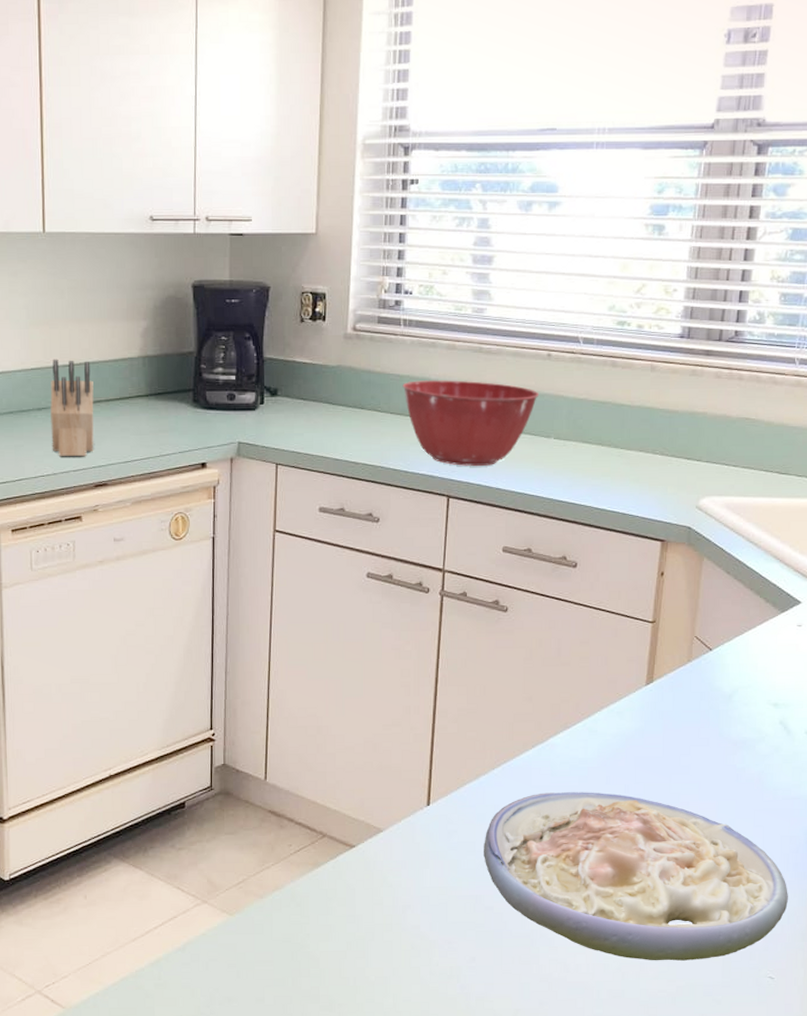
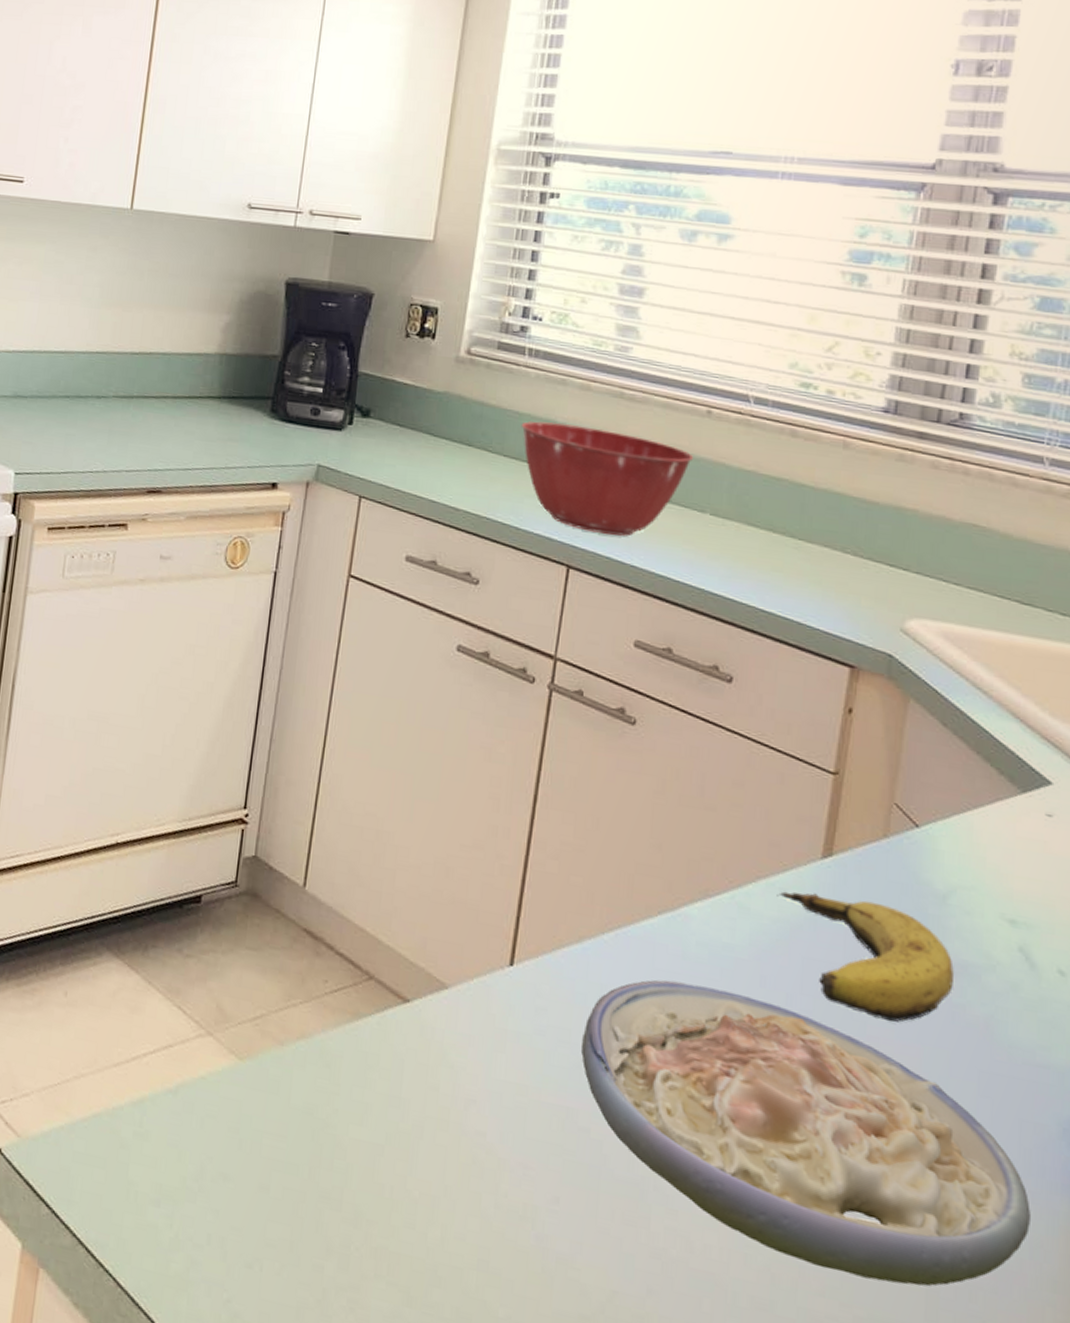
knife block: present [50,359,94,457] -> none [106,344,162,457]
banana: none [615,709,737,790] -> present [776,891,954,1022]

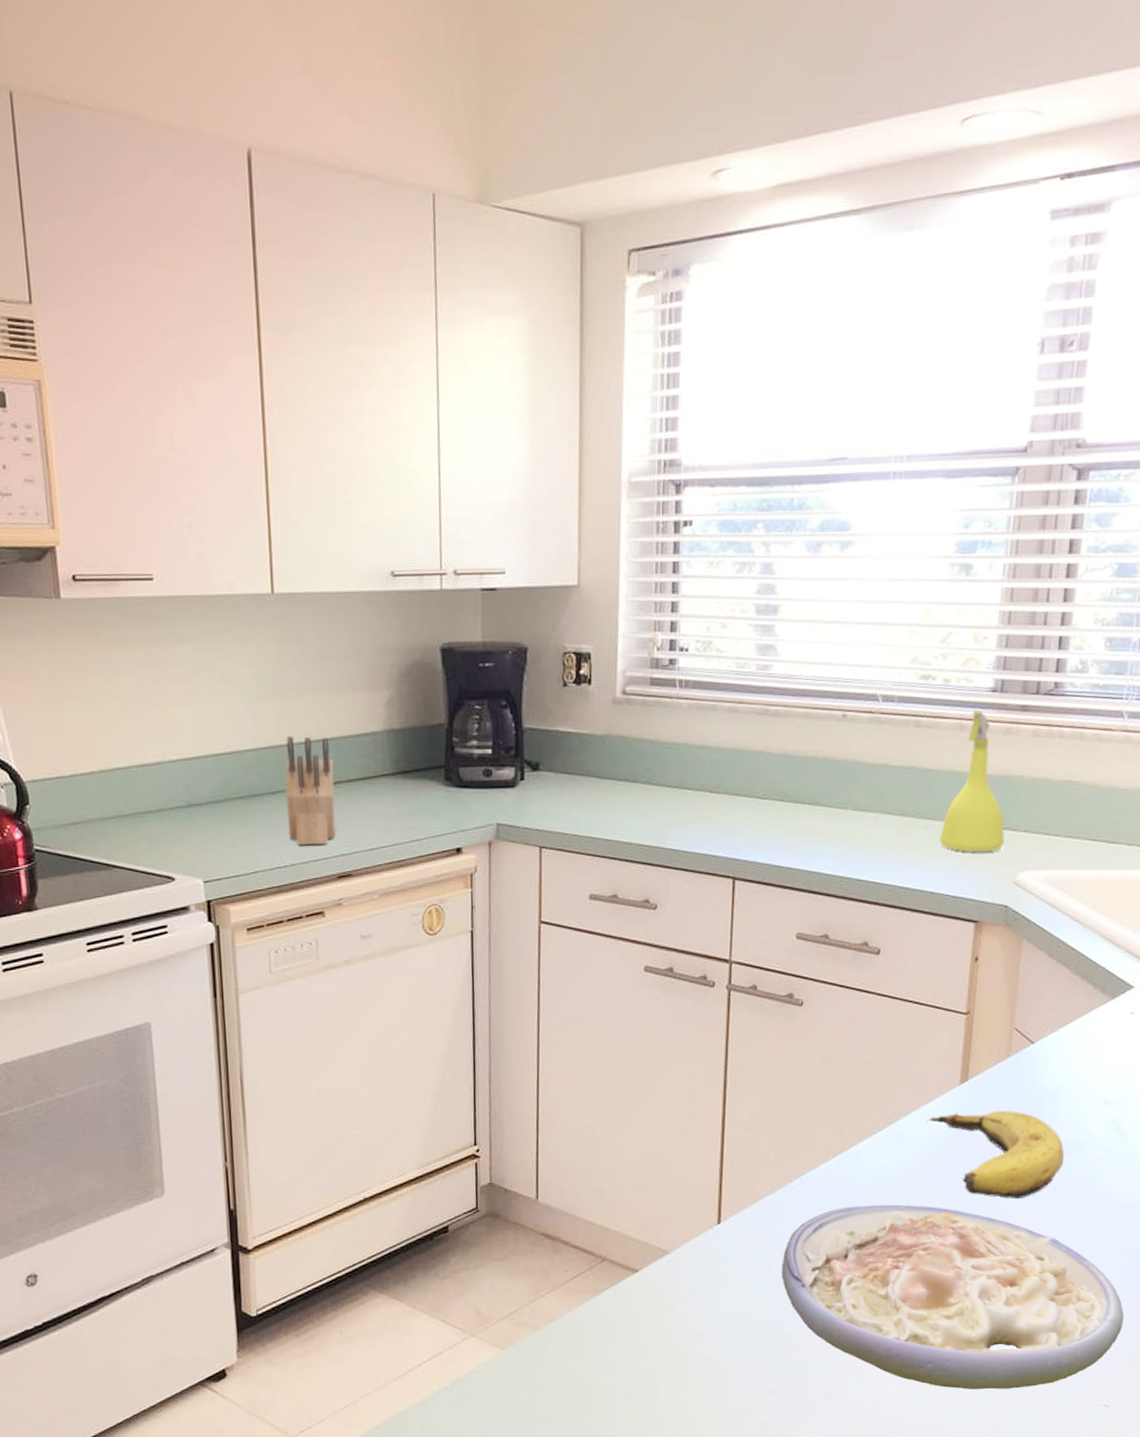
knife block: none [106,344,162,457] -> present [285,735,336,845]
mixing bowl: present [521,421,694,536] -> none [679,747,834,844]
spray bottle: none [812,429,892,590] -> present [939,710,1005,853]

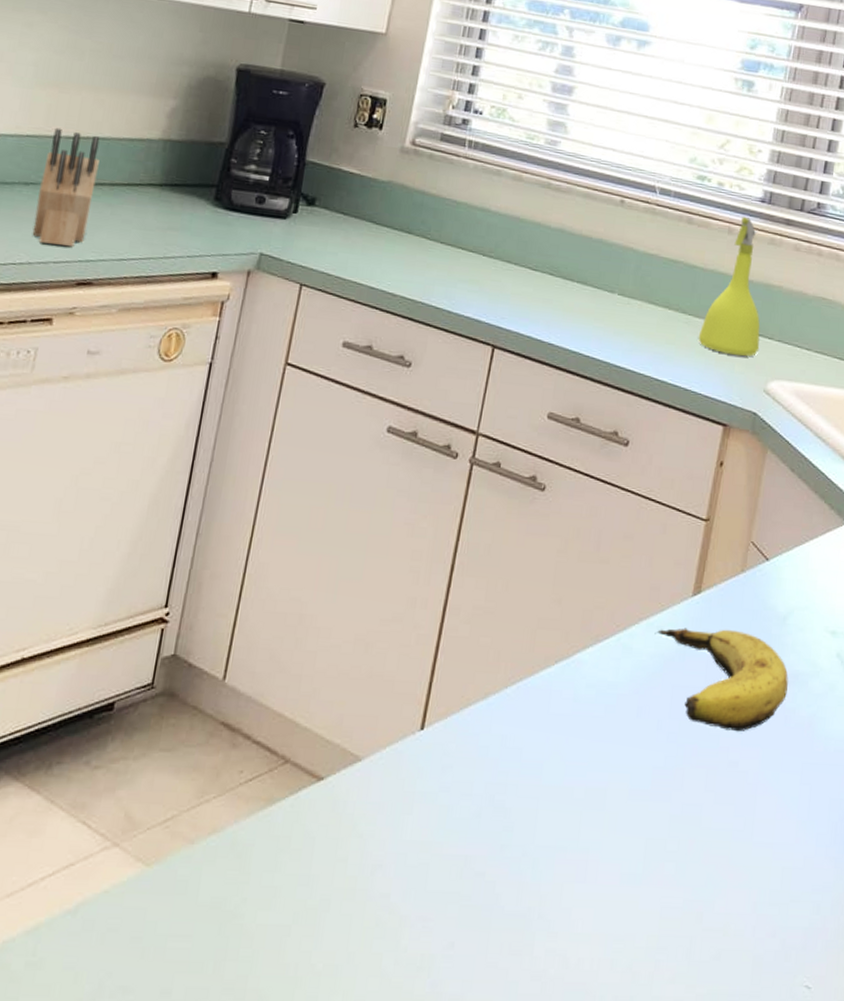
soup: present [782,1204,1124,1390] -> none [481,722,834,959]

